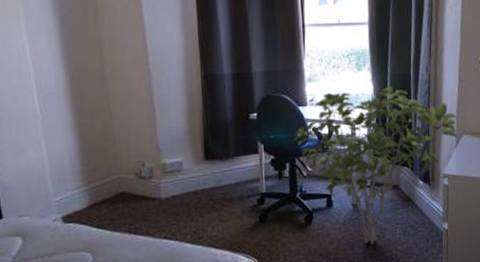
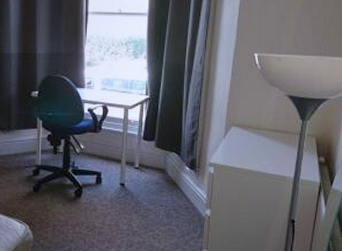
shrub: present [293,87,459,245] -> none [69,76,228,223]

